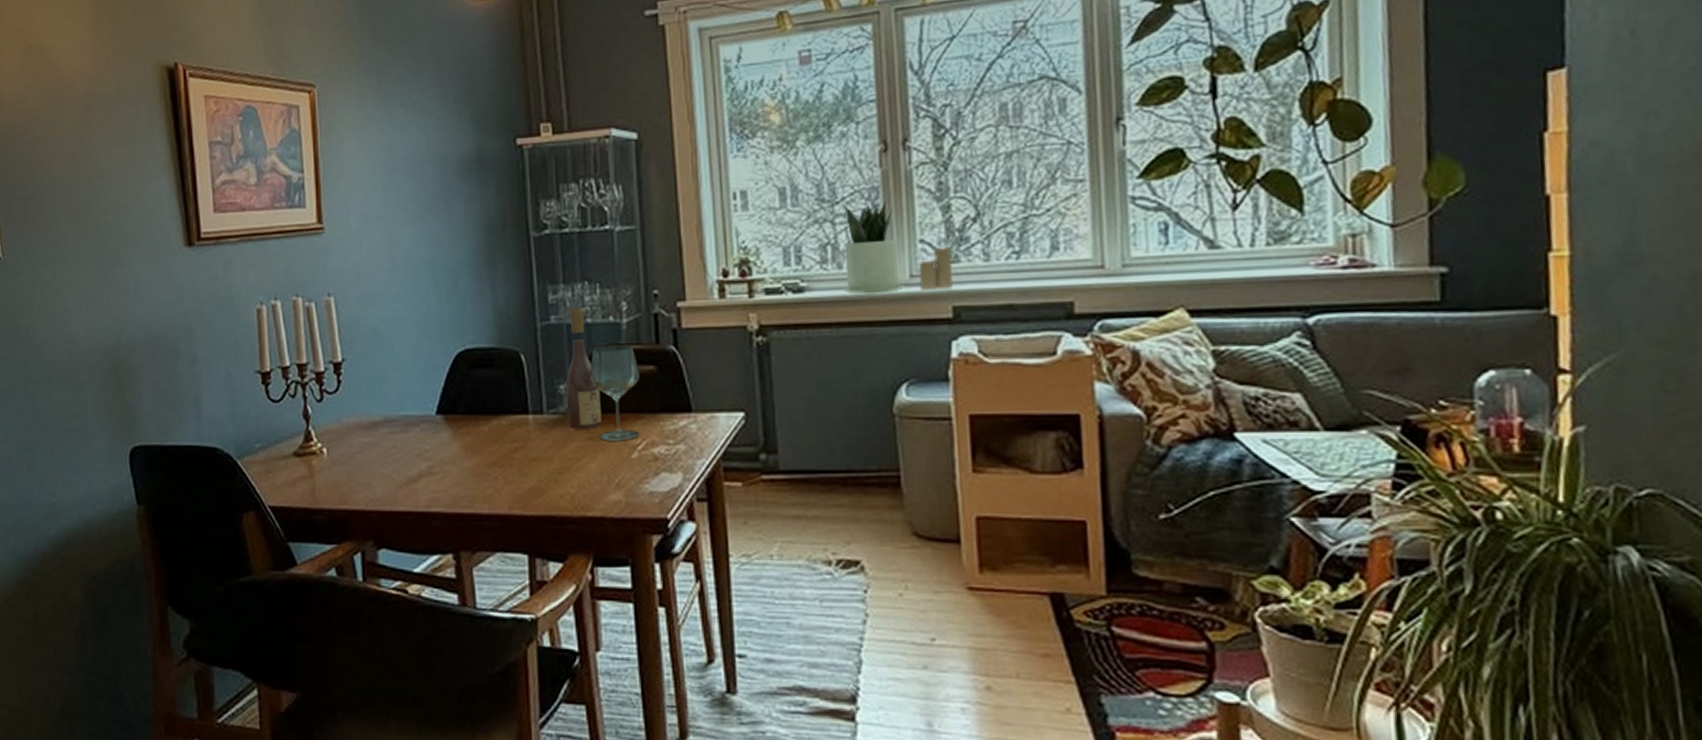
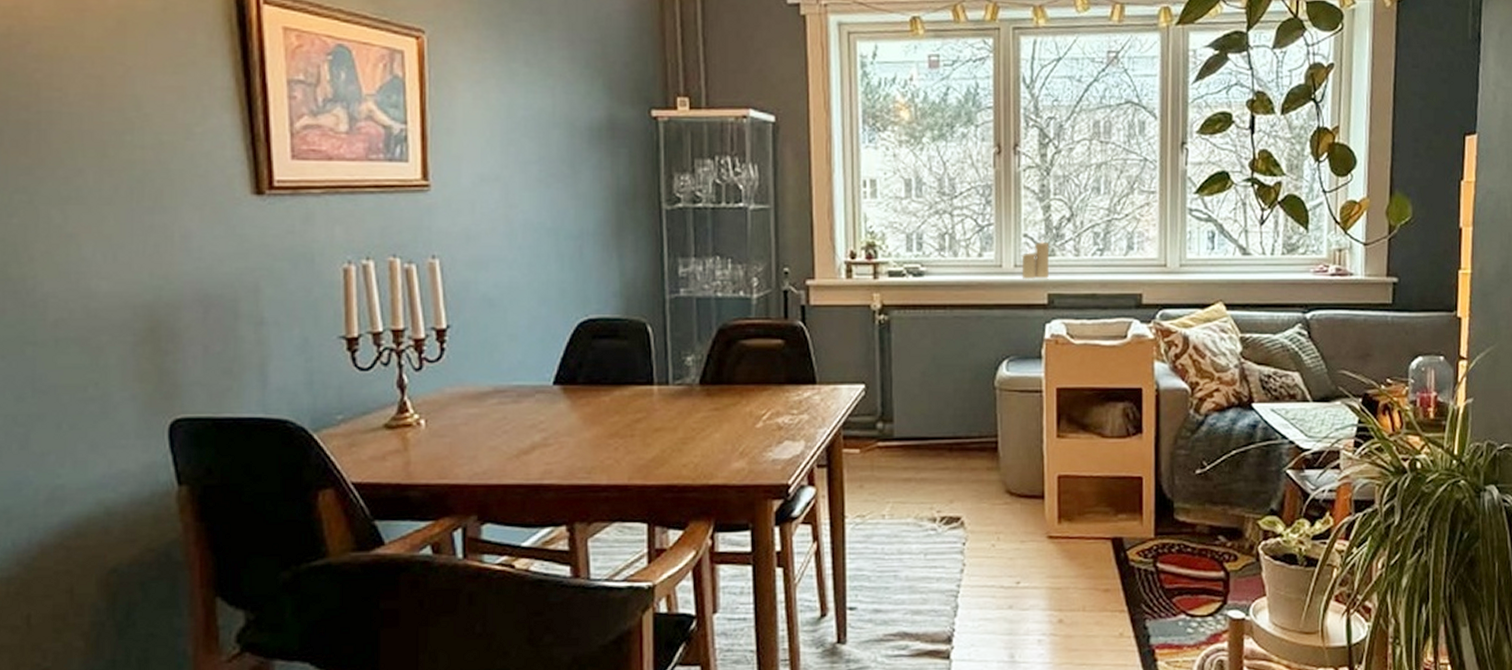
wine bottle: present [566,307,603,430] -> none [694,281,729,401]
wine glass: present [589,345,640,441] -> none [717,319,768,412]
planter: present [843,202,905,295] -> none [957,199,1009,280]

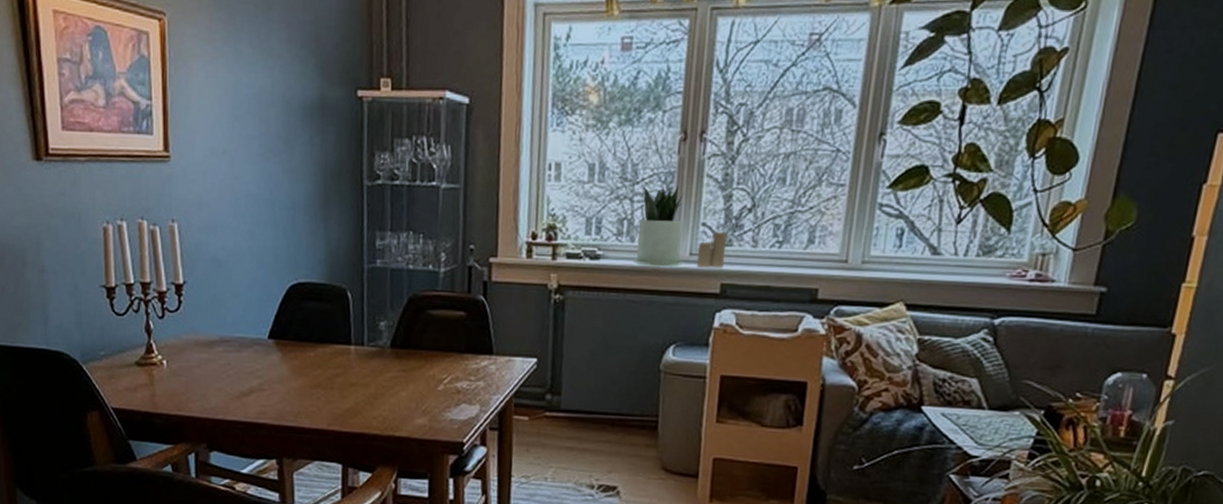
planter: none [957,199,1009,280] -> present [632,186,685,267]

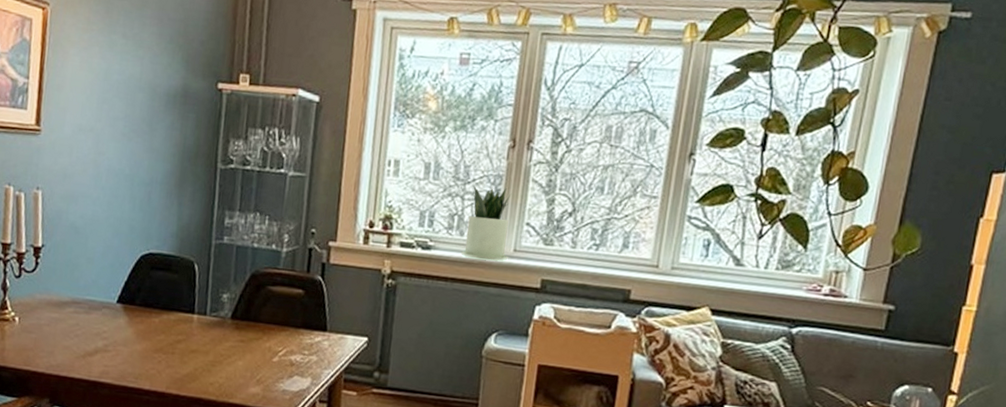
candle: present [696,227,728,269] -> none [519,228,549,265]

